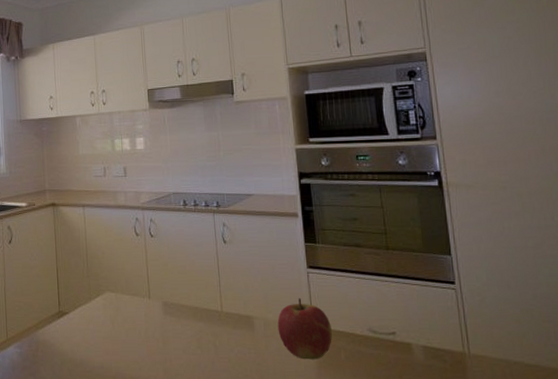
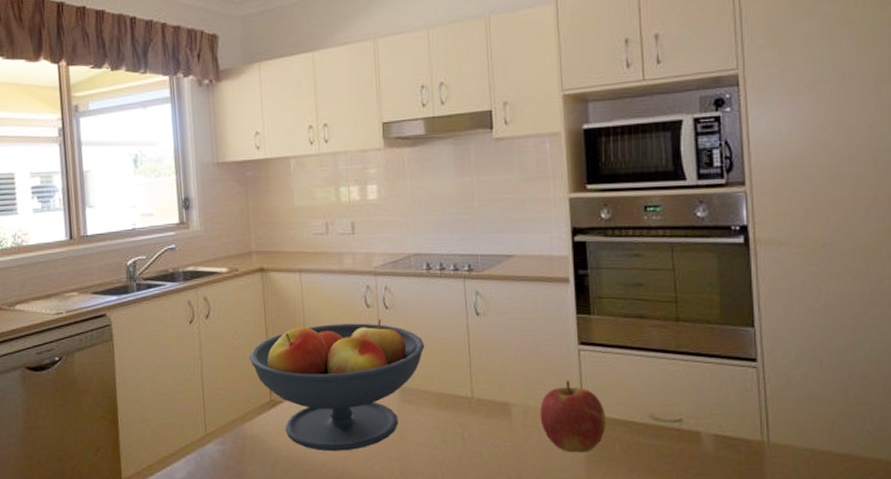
fruit bowl: none [42,246,183,355] -> present [248,320,425,452]

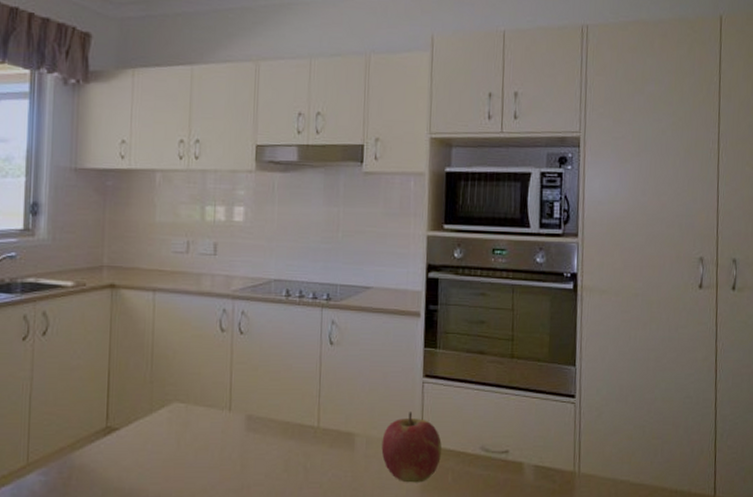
fruit bowl: present [248,320,425,452] -> none [87,345,277,482]

